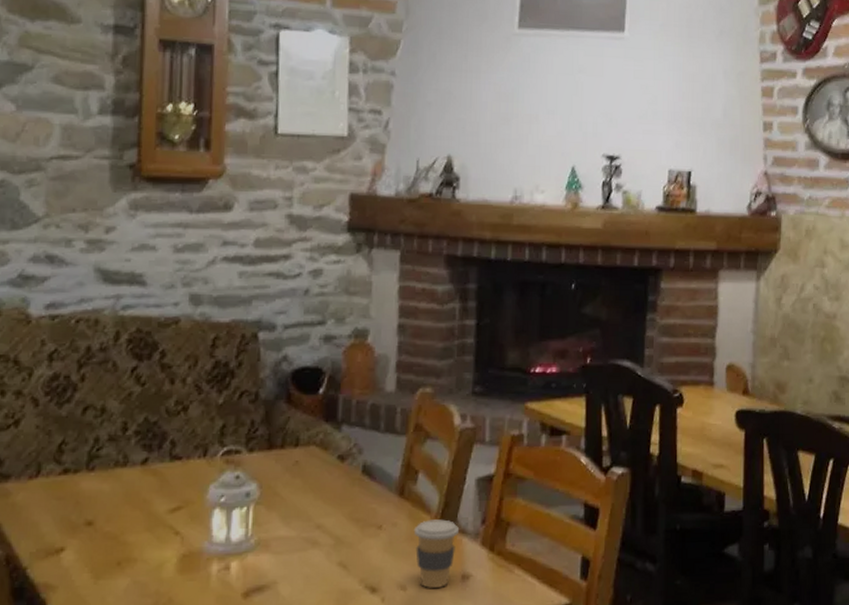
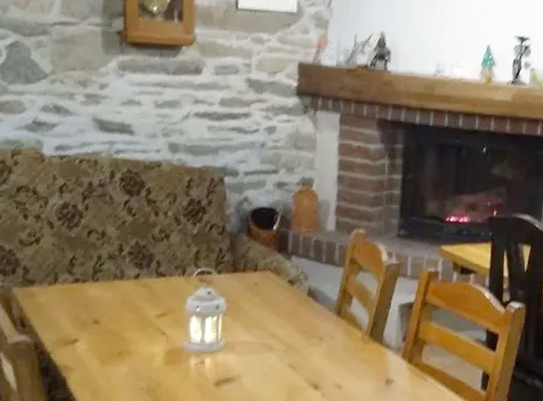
coffee cup: present [413,519,460,588] -> none [348,335,385,389]

